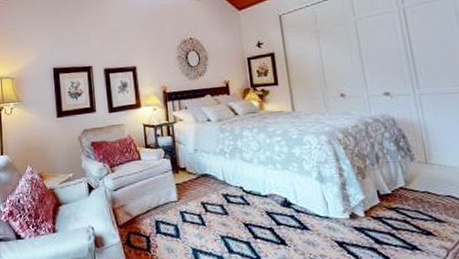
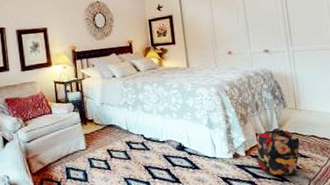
backpack: none [377,184,433,243] -> present [256,127,300,176]

